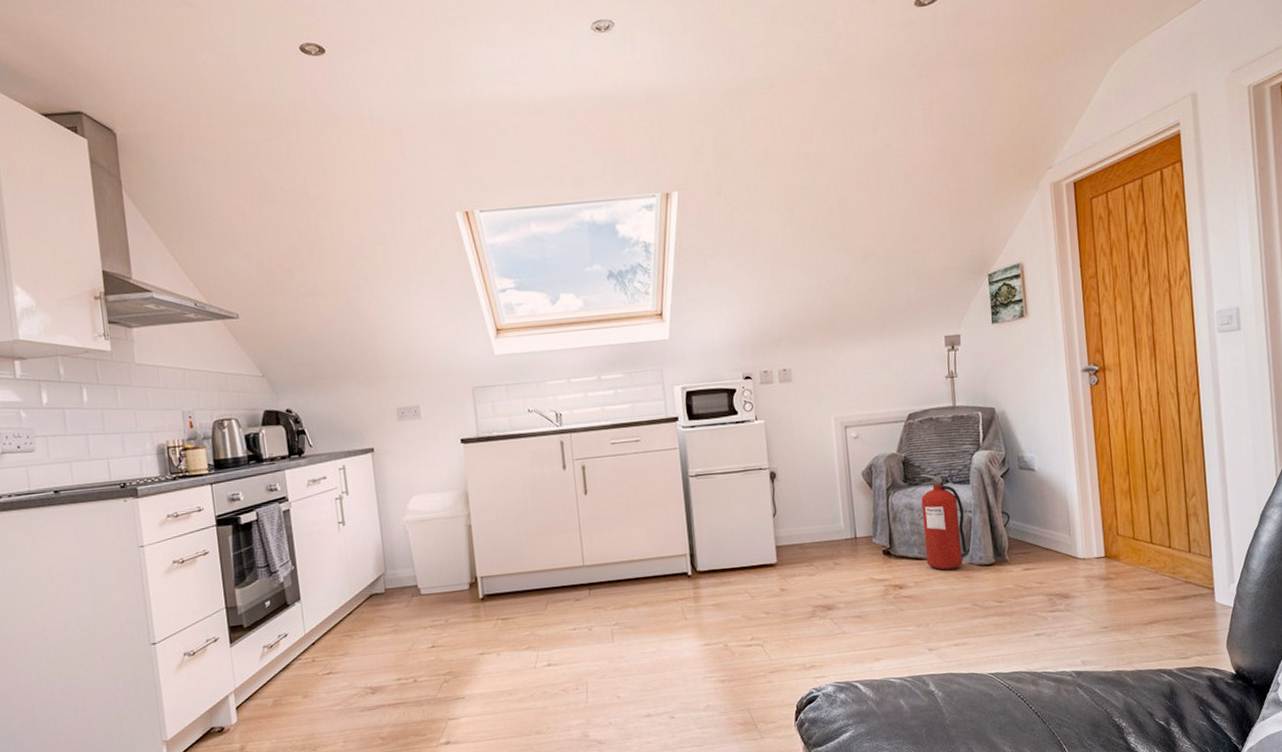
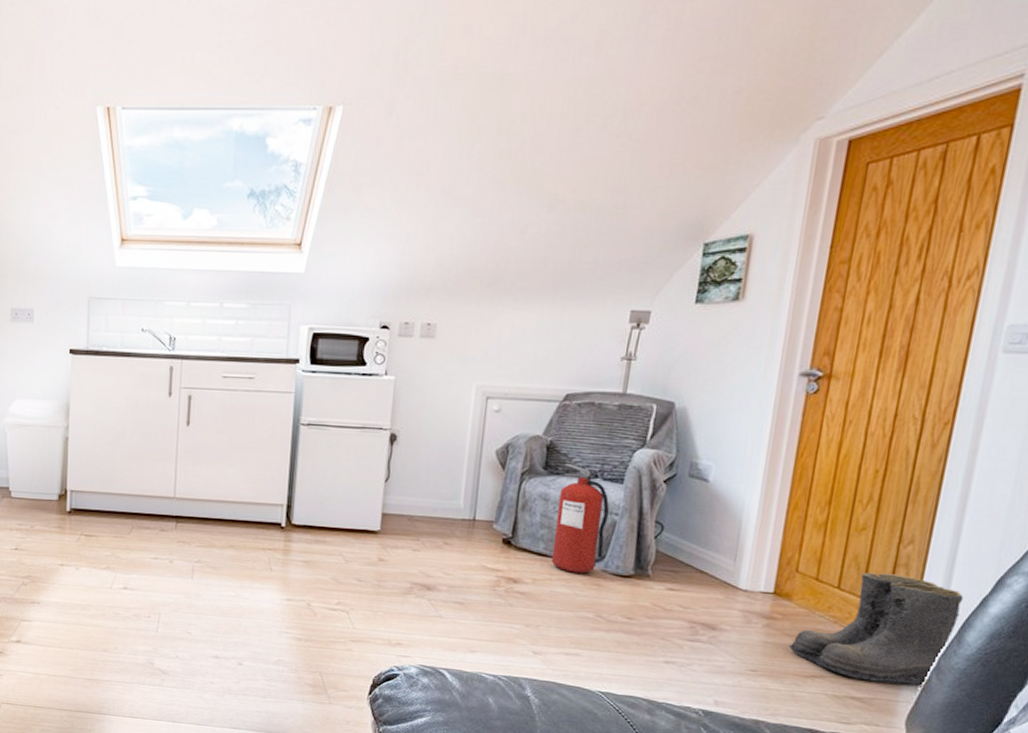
boots: none [1126,523,1242,618] -> present [788,572,964,686]

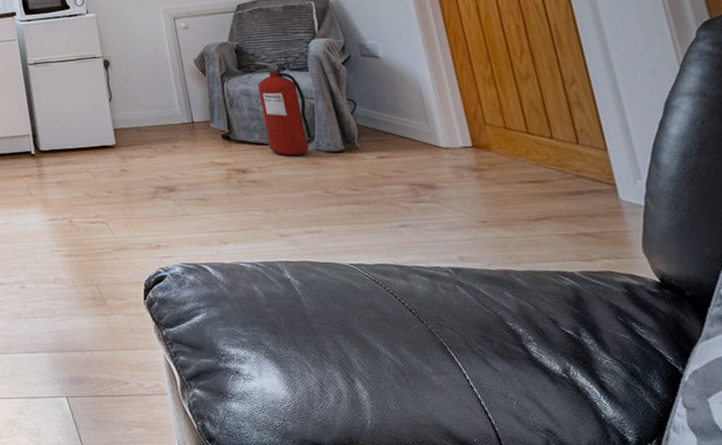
boots: present [788,572,964,686] -> none [505,112,650,216]

